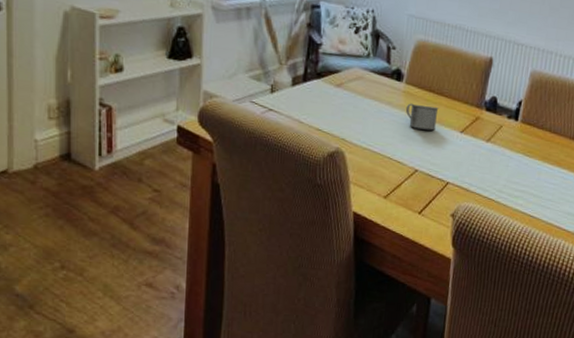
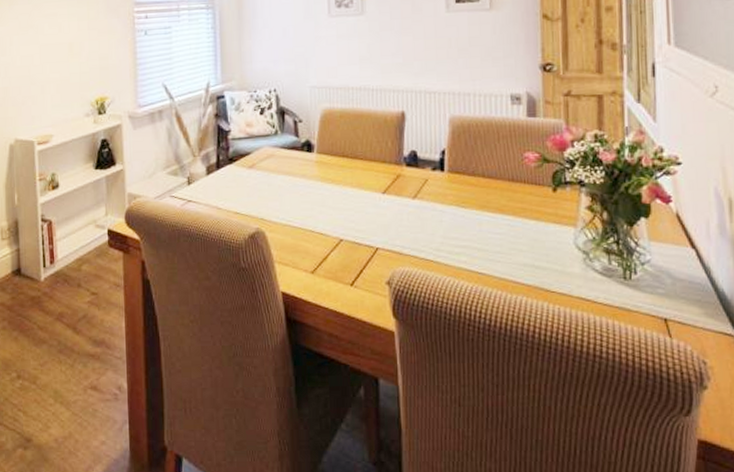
mug: present [405,103,439,131] -> none [320,172,355,197]

